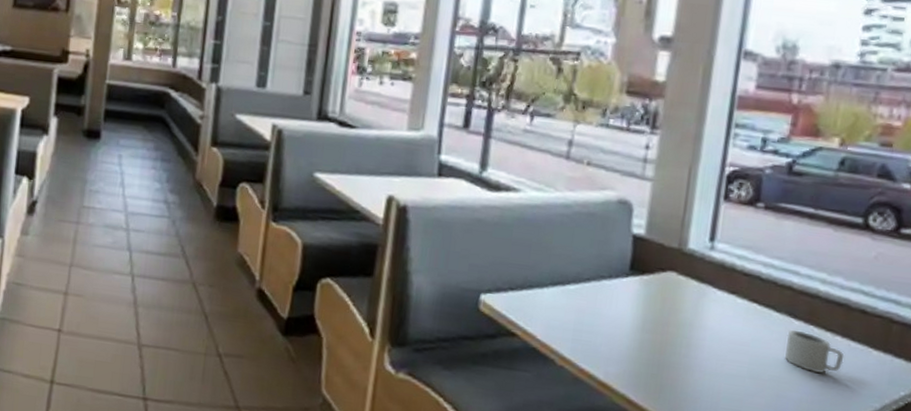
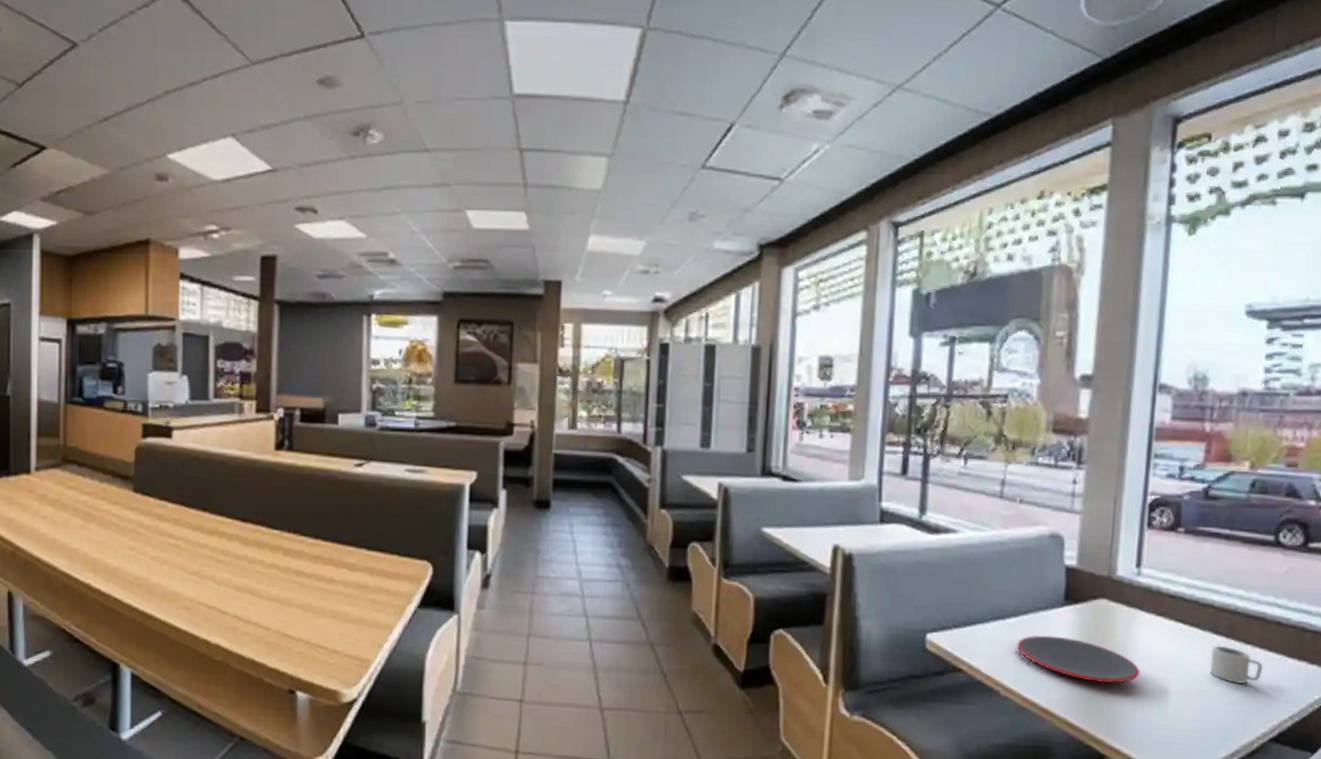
plate: none [576,304,708,362] -> present [1017,635,1140,684]

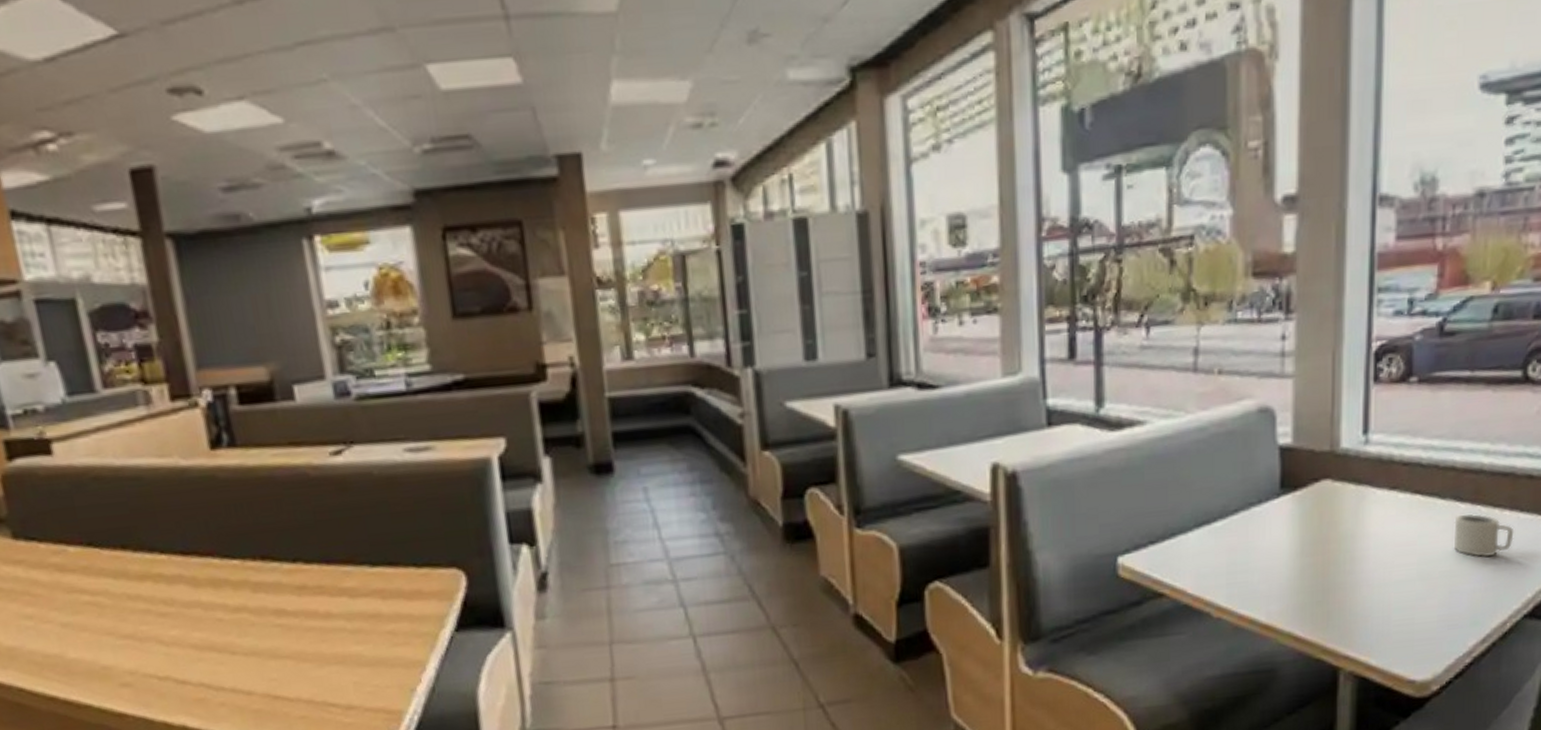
plate: present [1017,635,1140,684] -> none [1227,533,1374,583]

